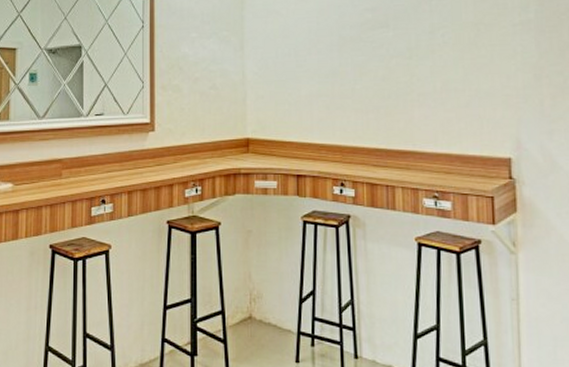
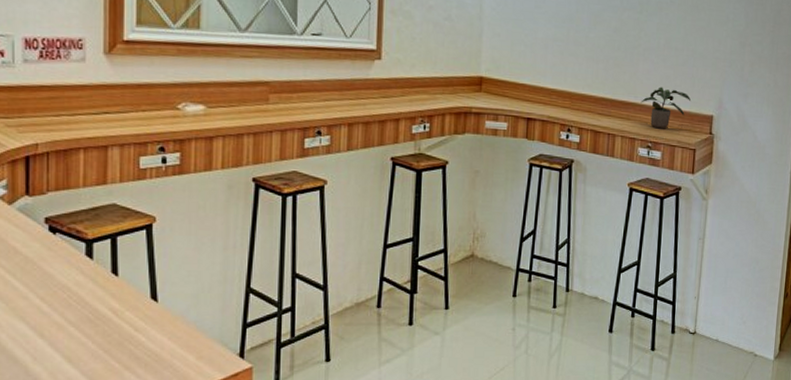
potted plant: none [420,131,480,177] -> present [640,87,691,129]

